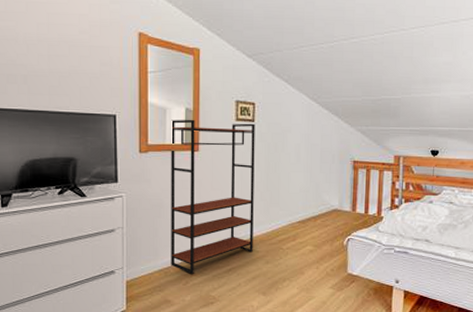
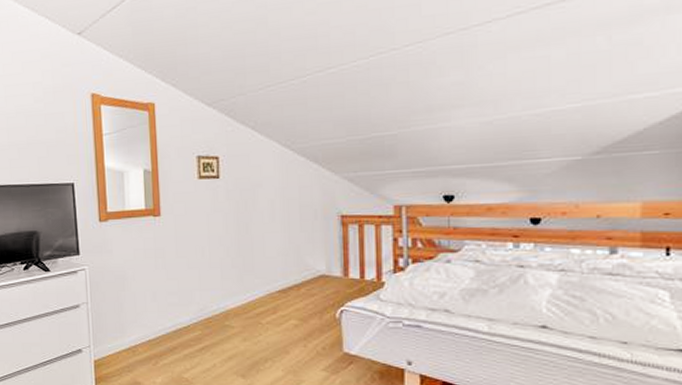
bookshelf: present [171,119,255,274] -> none [130,180,227,353]

